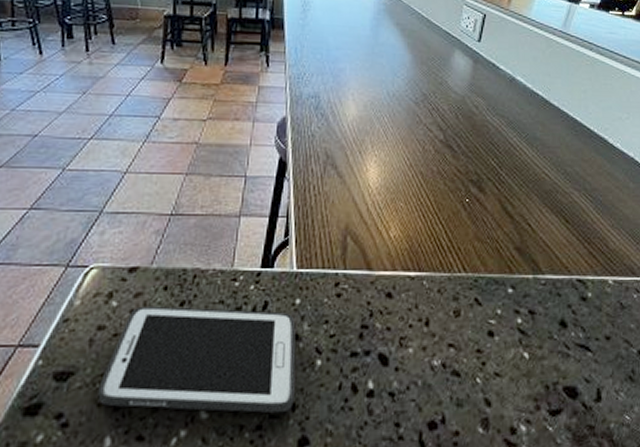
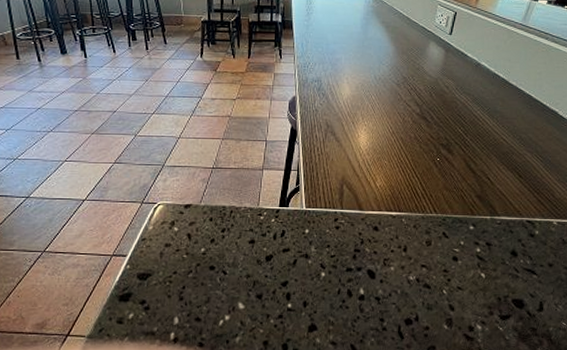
cell phone: present [98,305,296,414] -> none [168,231,306,308]

